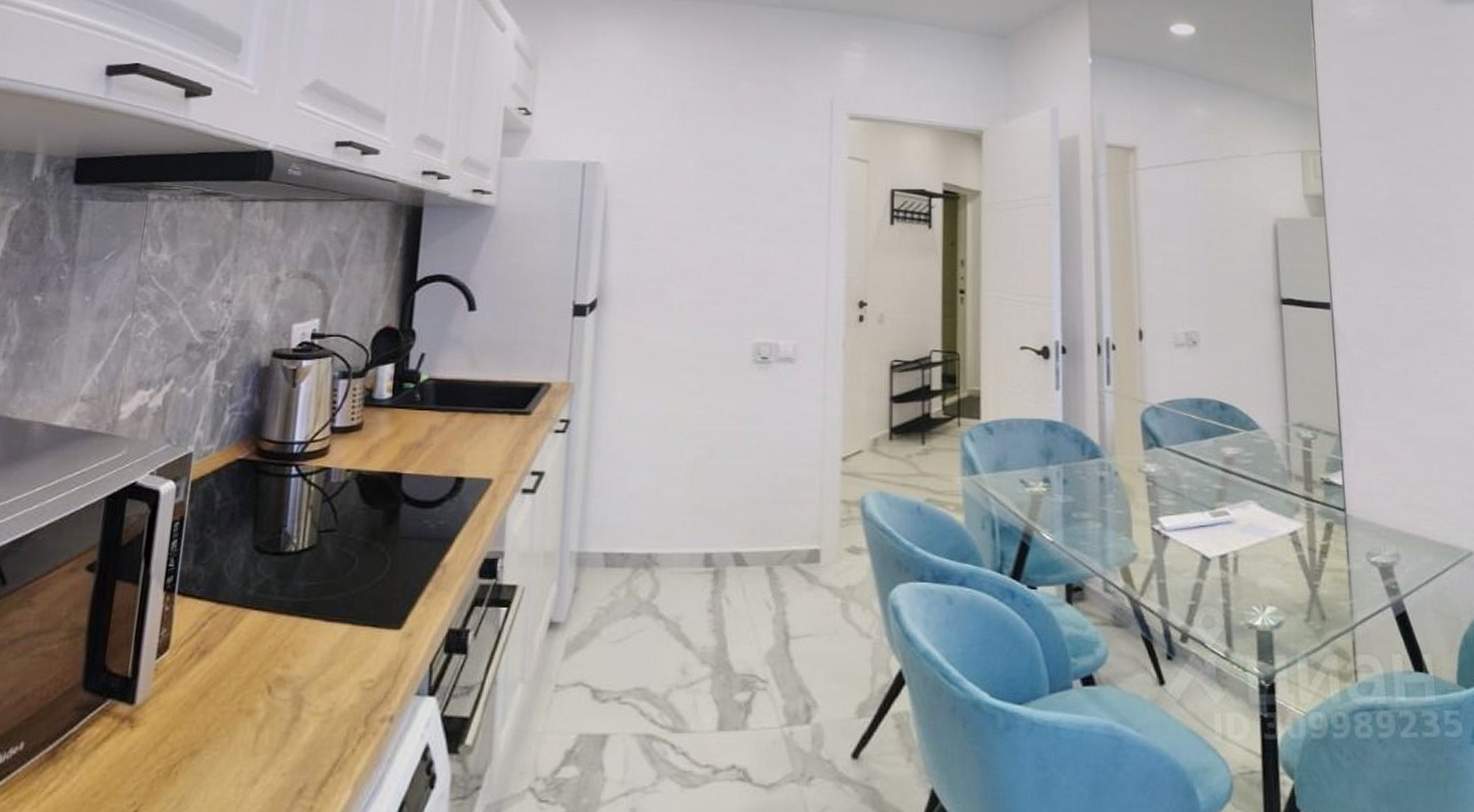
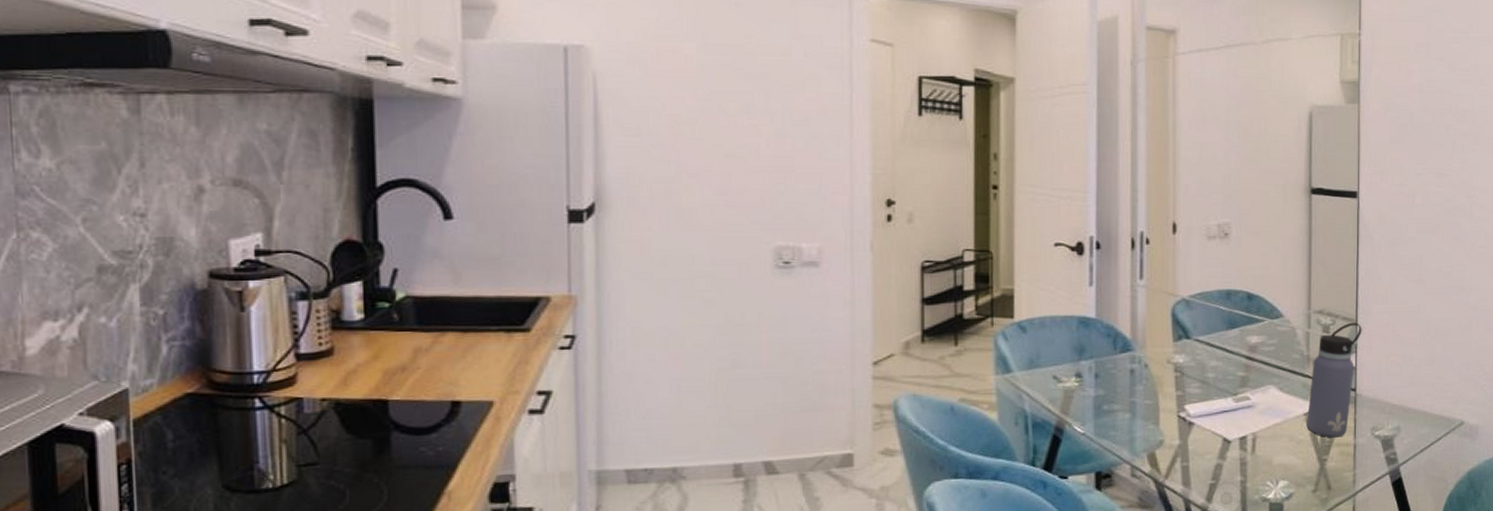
water bottle: none [1292,437,1347,562] -> present [1306,322,1362,438]

